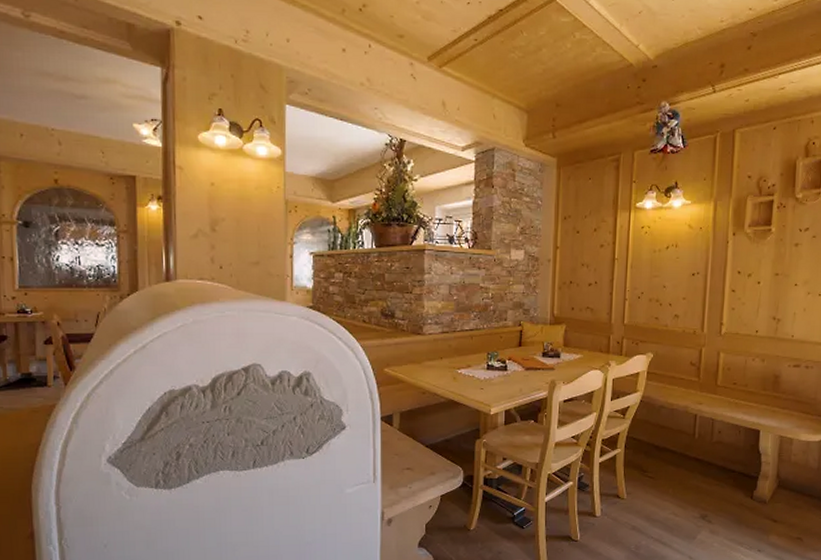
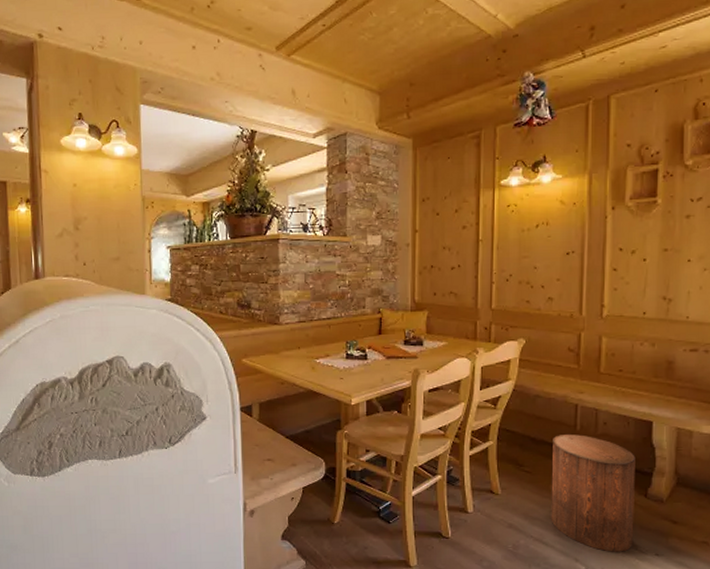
stool: none [670,442,744,550] -> present [551,434,635,552]

